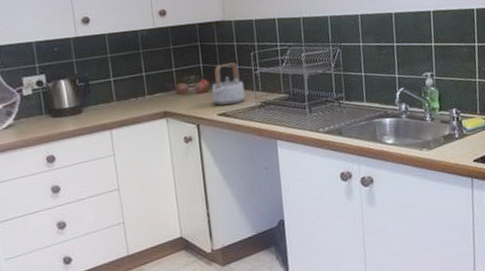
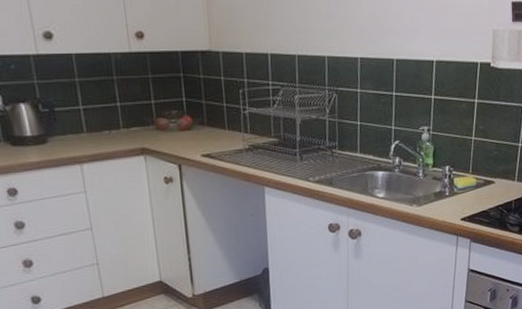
teapot: present [211,63,246,106] -> none [195,100,233,146]

